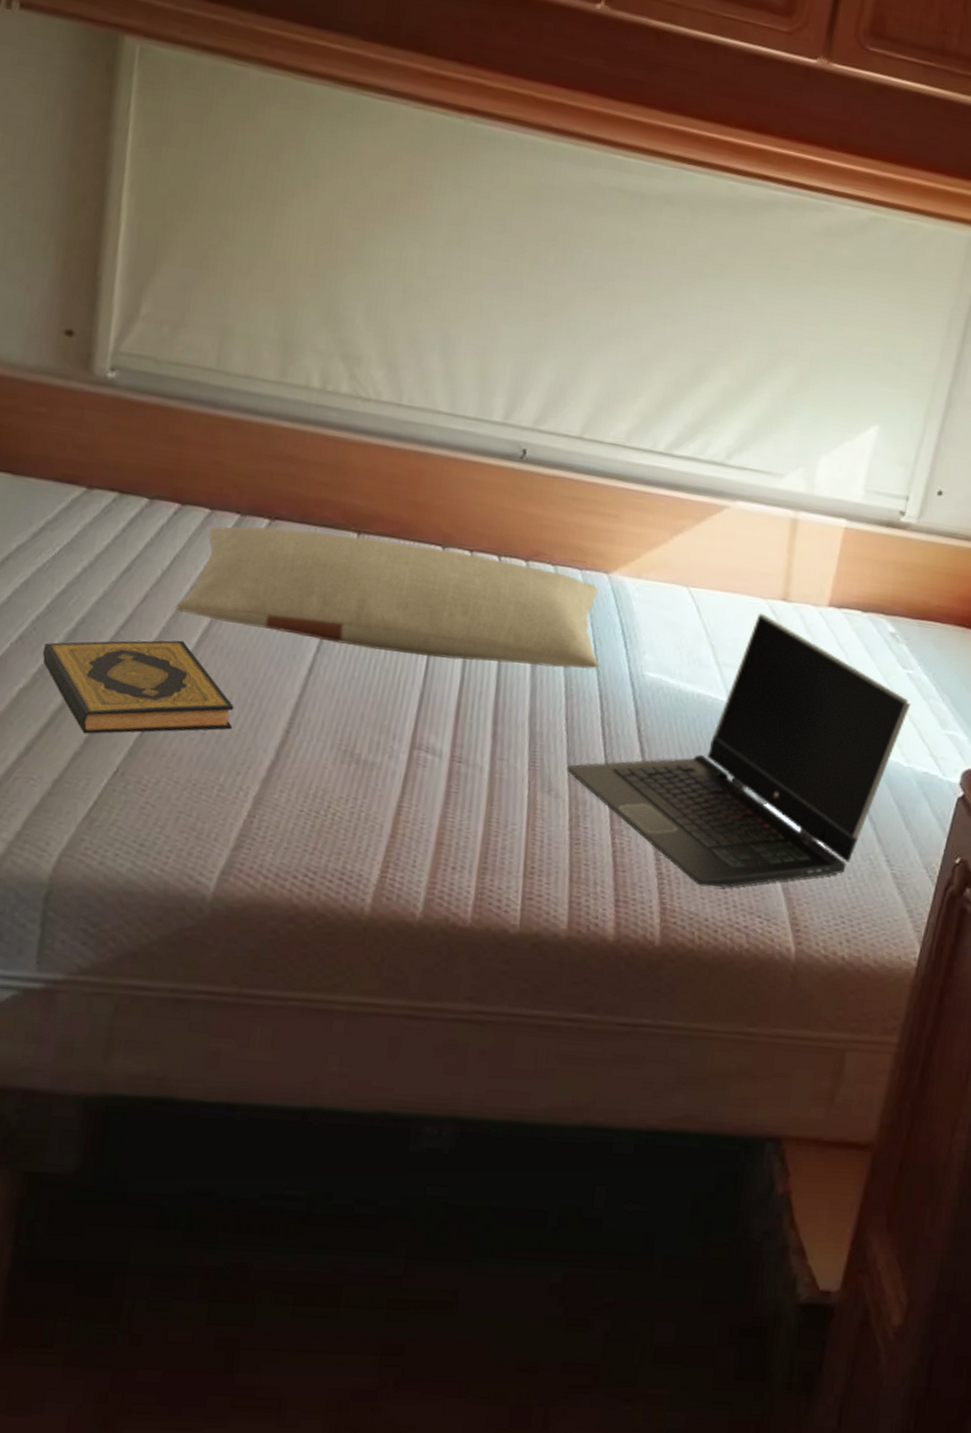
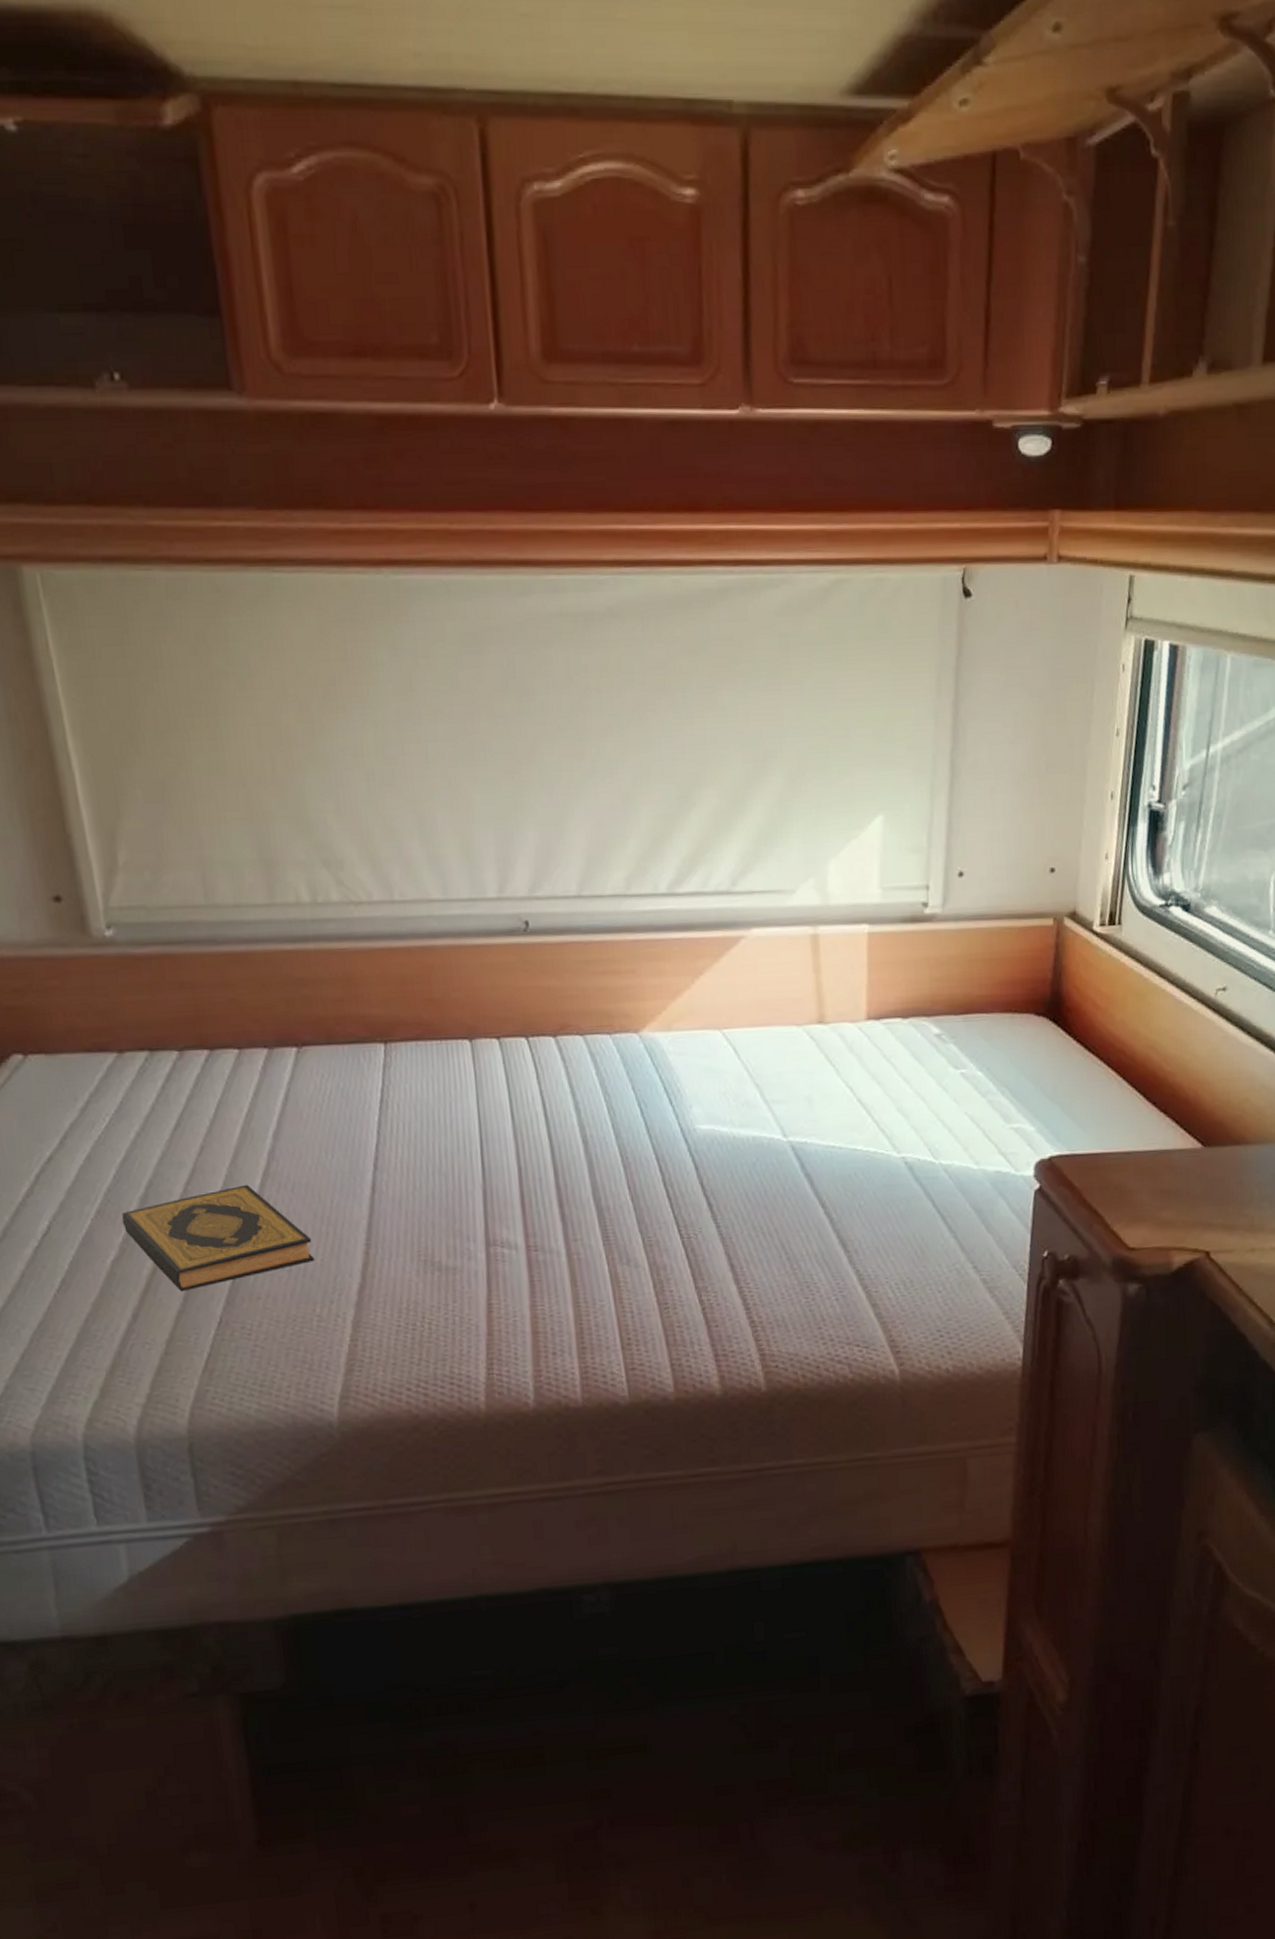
pillow: present [175,526,599,670] -> none [231,1040,649,1158]
laptop computer: present [567,612,911,887] -> none [640,1041,970,1327]

